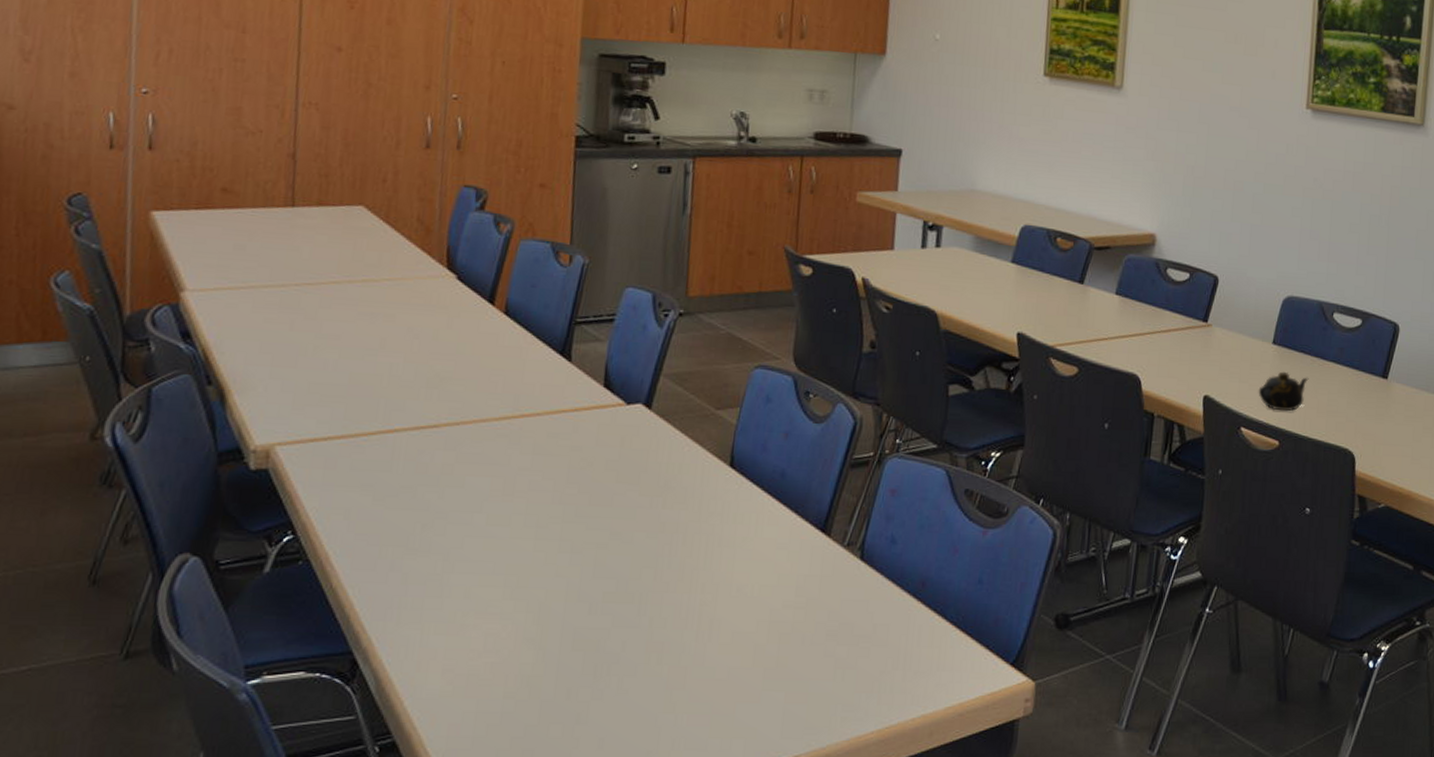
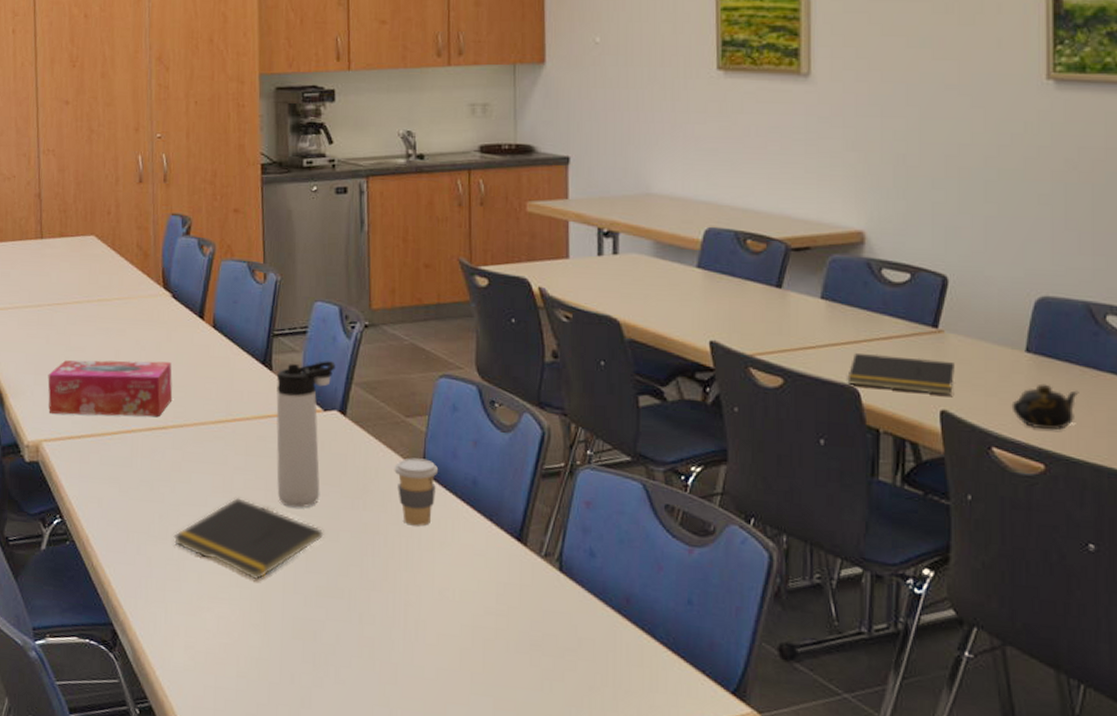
tissue box: none [286,349,451,414] -> present [47,360,173,417]
notepad: none [437,500,617,591] -> present [173,497,324,581]
thermos bottle: none [566,351,644,509] -> present [276,361,336,508]
coffee cup: none [699,451,746,522] -> present [394,458,438,526]
notepad: none [1131,344,1218,382] -> present [847,352,954,396]

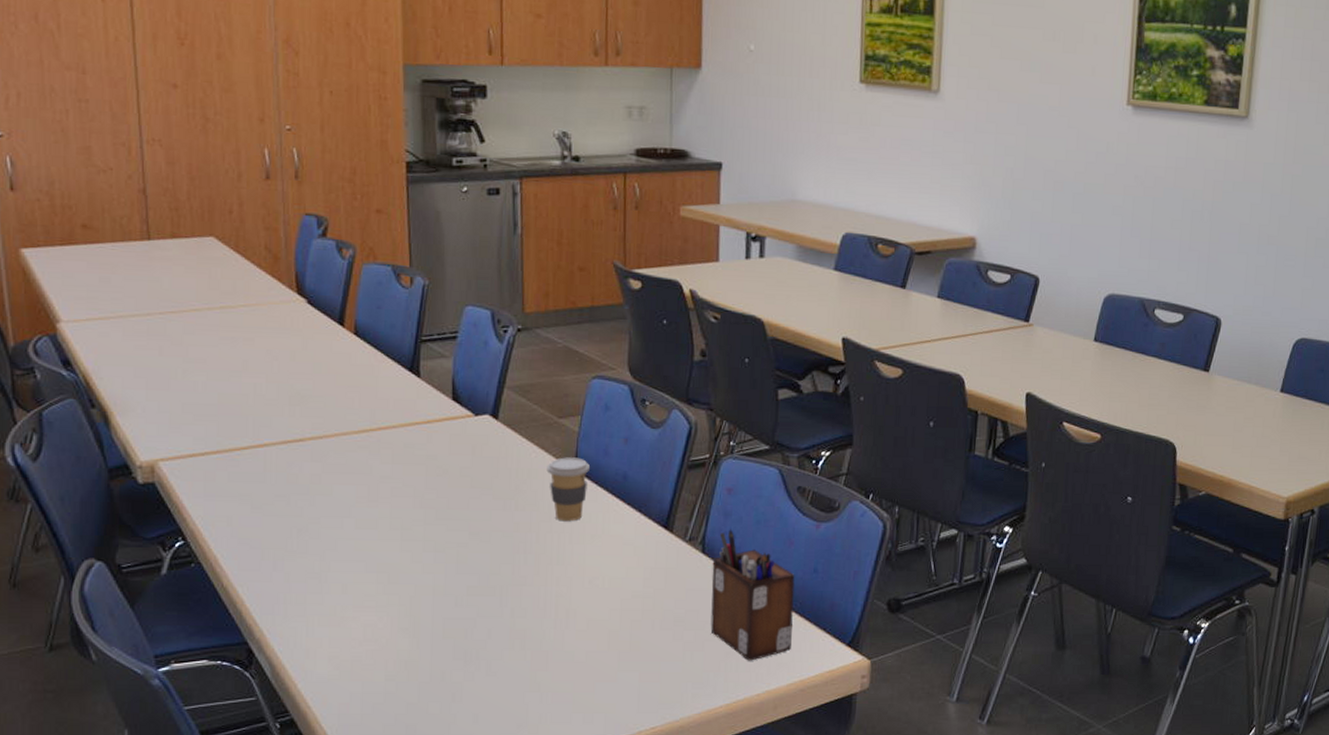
tissue box: present [47,360,173,417] -> none [162,371,311,432]
notepad: present [173,497,324,581] -> none [314,505,475,586]
thermos bottle: present [276,361,336,508] -> none [424,366,487,512]
desk organizer: none [571,547,666,700] -> present [710,529,795,661]
notepad: present [847,352,954,396] -> none [954,345,1040,380]
teapot: present [1011,383,1079,431] -> none [1080,367,1130,406]

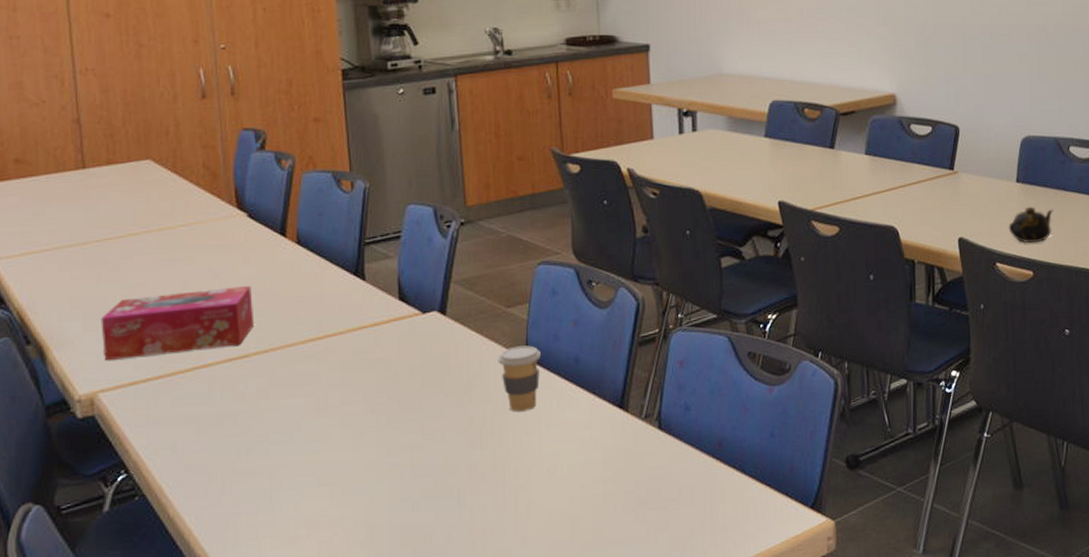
tissue box: none [162,371,311,432] -> present [101,286,255,362]
desk organizer: present [710,529,795,661] -> none [670,402,755,536]
teapot: none [1080,367,1130,406] -> present [1008,206,1054,244]

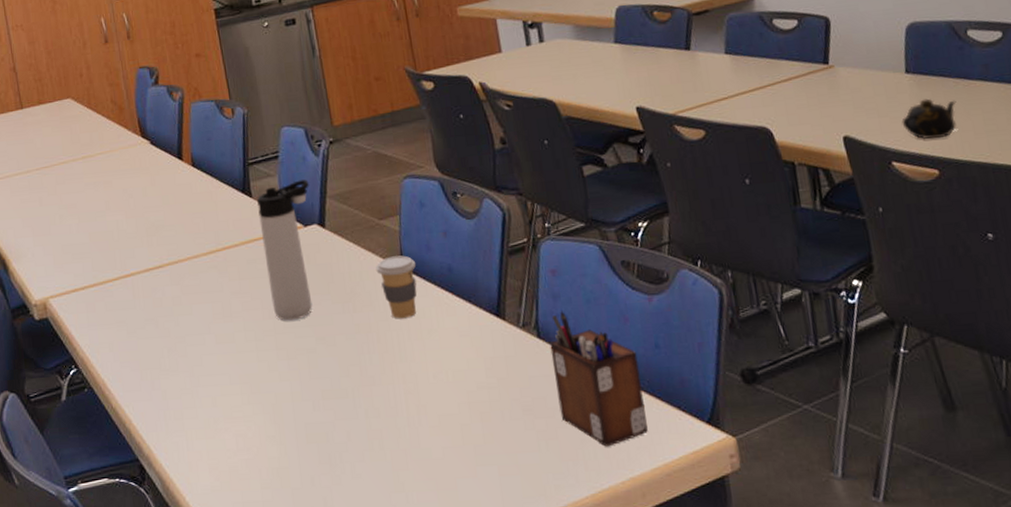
tissue box: present [101,286,255,362] -> none [45,205,165,272]
thermos bottle: none [371,263,433,416] -> present [257,179,313,321]
desk organizer: none [670,402,755,536] -> present [550,311,648,447]

